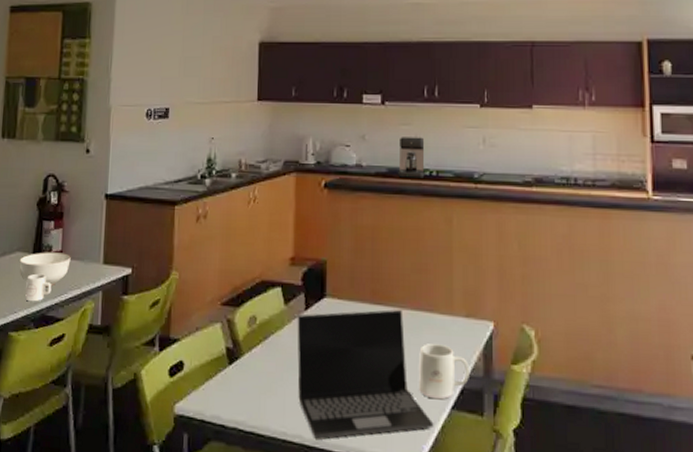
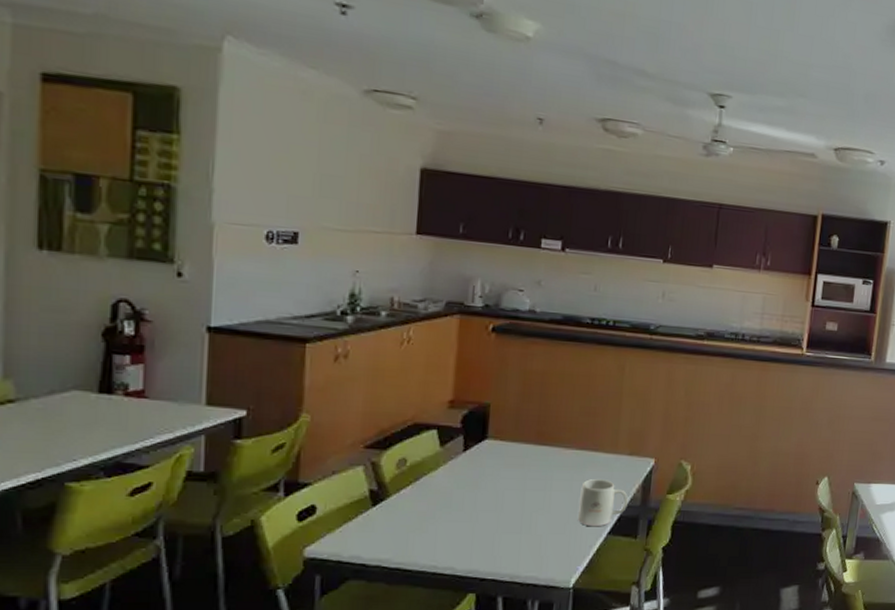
bowl: present [19,252,71,288] -> none [77,391,158,432]
mug: present [25,273,52,302] -> none [89,415,130,448]
laptop: present [297,310,434,439] -> none [451,450,590,569]
coffee maker: present [398,137,425,178] -> none [574,285,604,327]

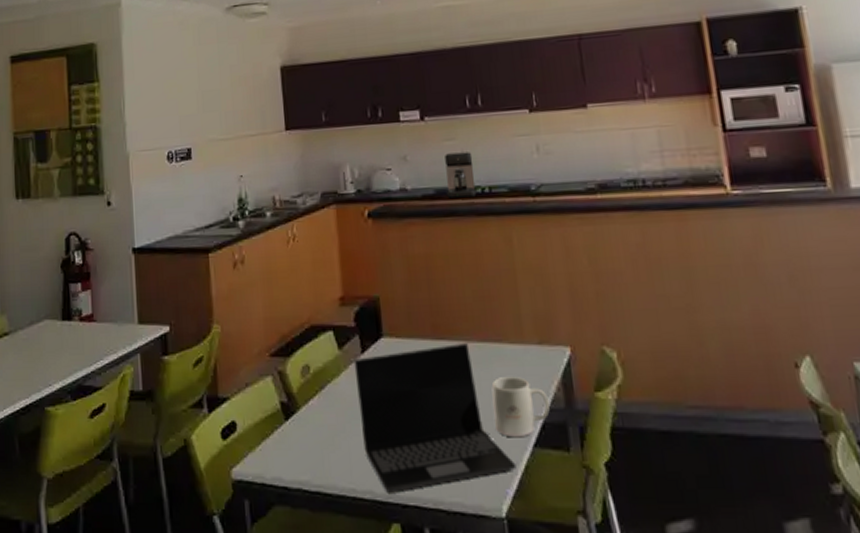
laptop: none [451,450,590,569] -> present [354,344,517,493]
coffee maker: none [574,285,604,327] -> present [445,152,477,199]

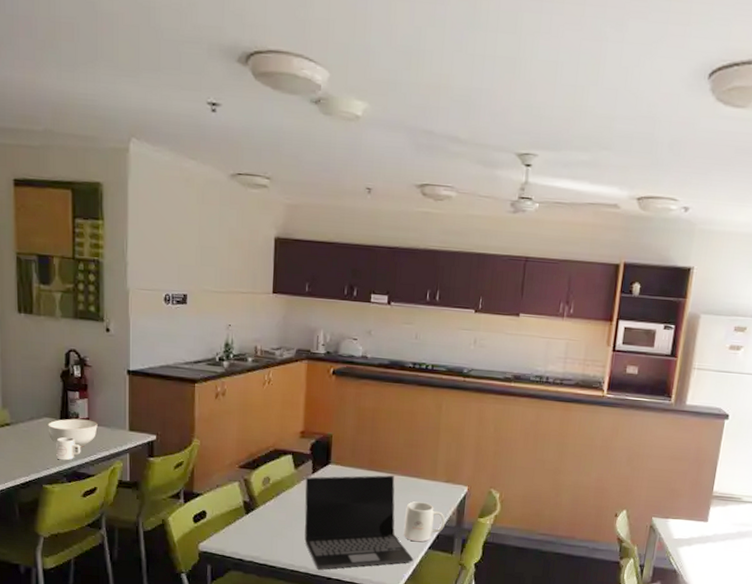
bowl: none [48,316,103,355] -> present [48,418,98,449]
mug: none [58,341,86,372] -> present [56,437,81,461]
coffee maker: present [445,152,477,199] -> none [398,334,424,371]

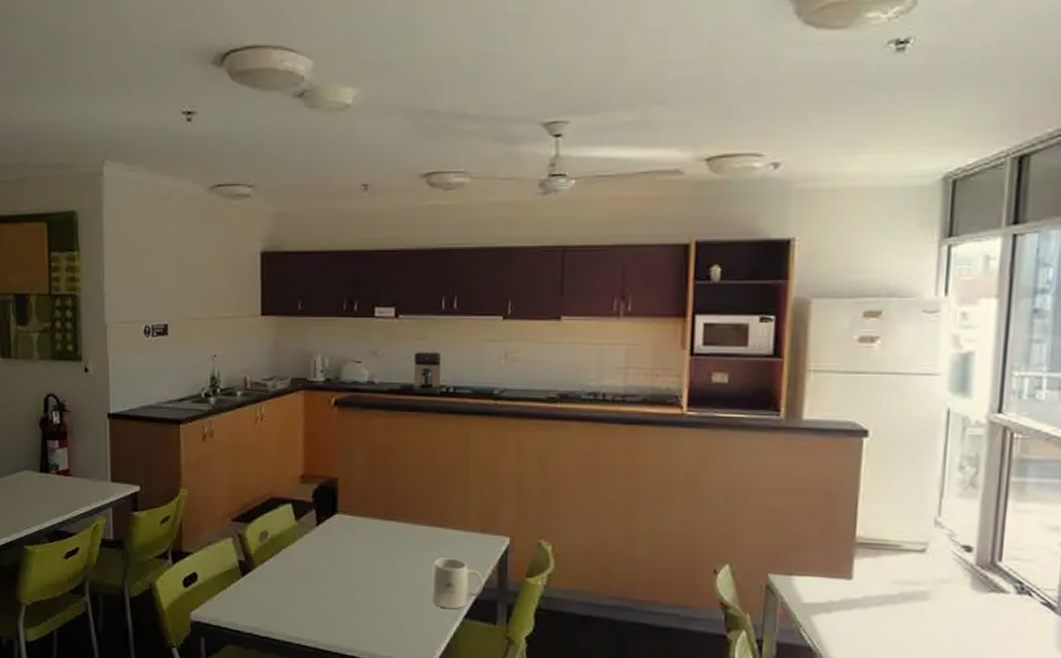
bowl: present [48,418,98,449] -> none [27,470,78,504]
mug: present [56,437,81,461] -> none [36,491,62,518]
laptop: present [304,475,414,570] -> none [308,525,446,644]
coffee maker: none [398,334,424,371] -> present [413,352,442,395]

